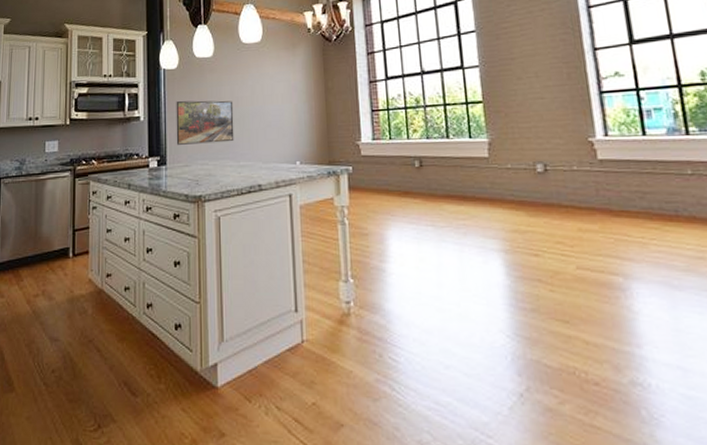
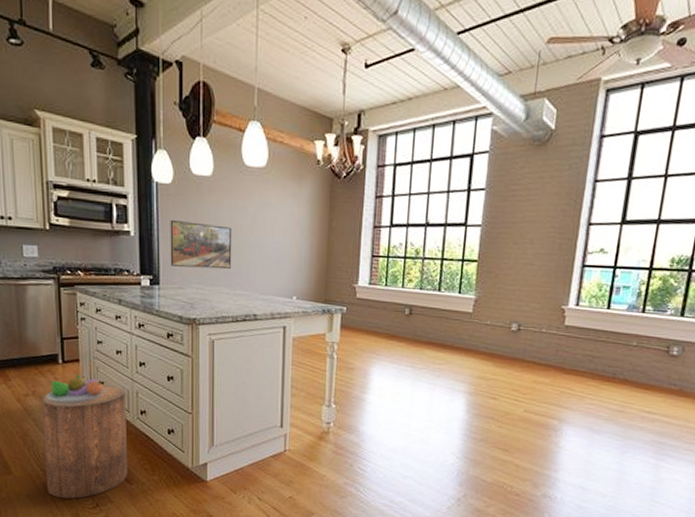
stool: none [47,277,133,420] -> present [41,384,128,499]
fruit bowl: none [55,267,112,303] -> present [46,374,105,405]

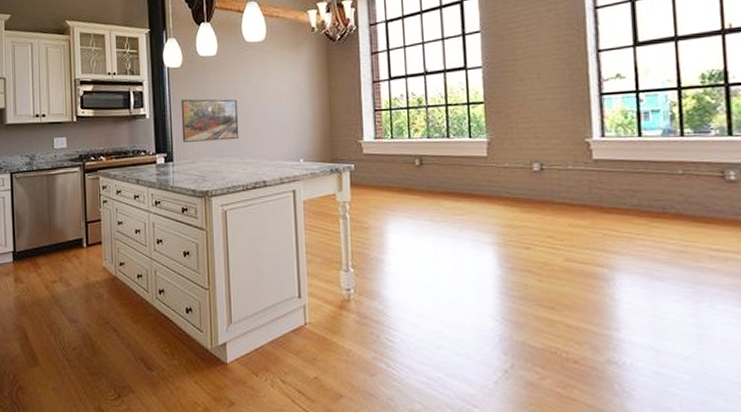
stool: present [41,384,128,499] -> none [67,265,149,390]
fruit bowl: present [46,374,105,405] -> none [71,256,125,289]

